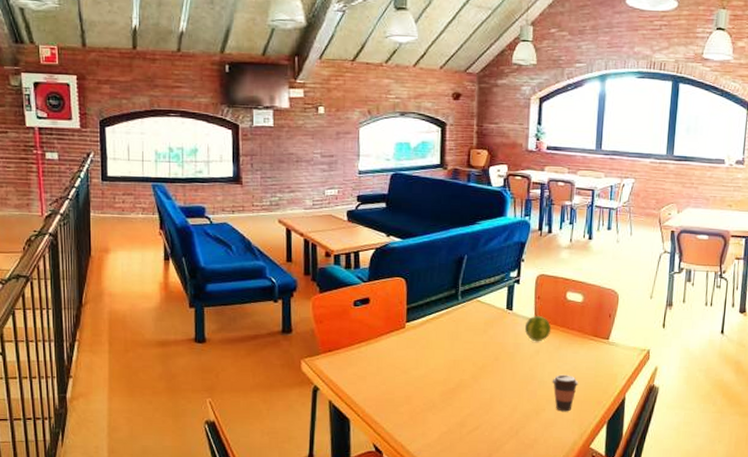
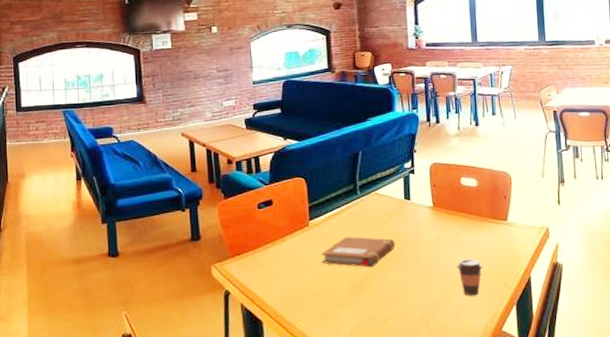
notebook: none [415,341,492,375] -> present [321,236,395,268]
fruit: present [525,316,552,342] -> none [424,203,450,229]

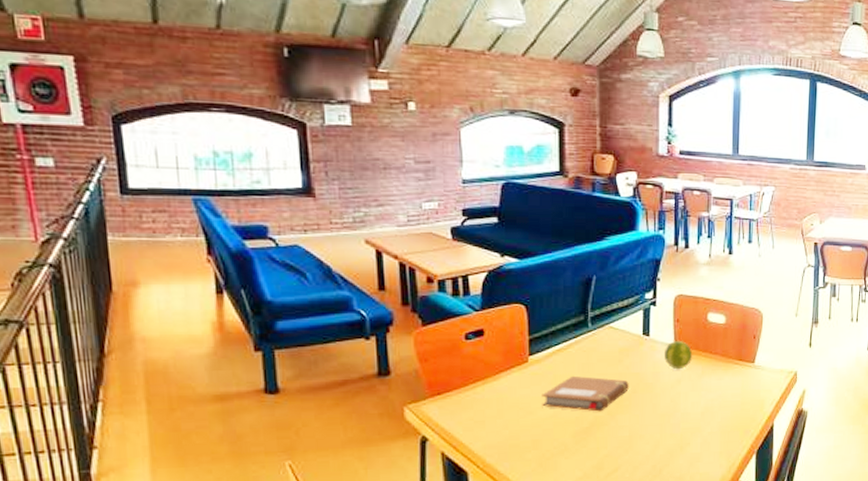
fruit: none [424,203,450,229] -> present [665,341,693,370]
coffee cup: present [456,259,483,296] -> none [696,404,725,444]

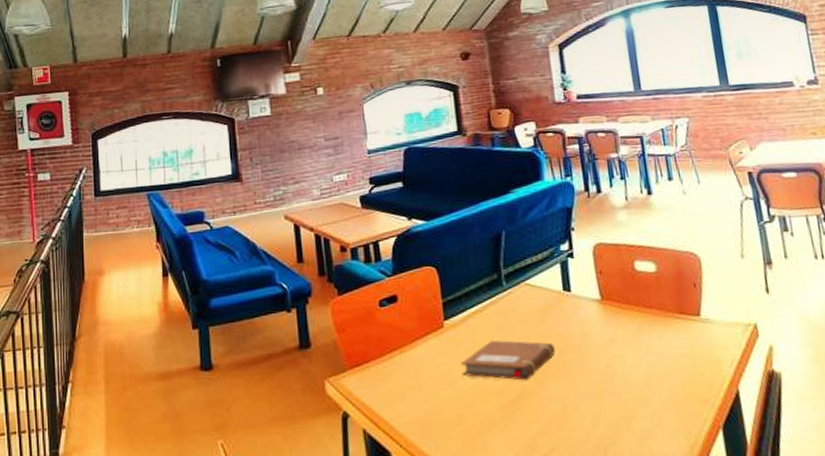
fruit: present [665,341,693,370] -> none [590,295,624,329]

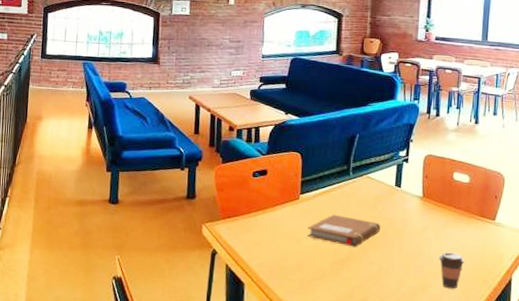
coffee cup: none [637,367,673,418] -> present [438,252,465,289]

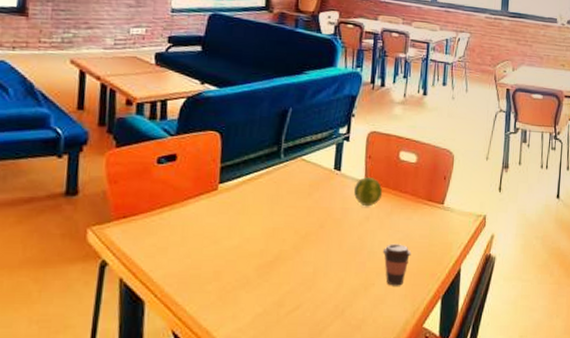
notebook: present [307,214,381,247] -> none [227,206,317,245]
fruit: none [413,194,439,219] -> present [354,177,383,207]

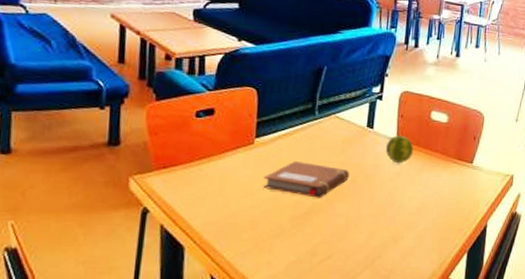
notebook: none [227,206,317,245] -> present [263,160,350,198]
coffee cup: present [382,244,412,286] -> none [412,199,440,240]

